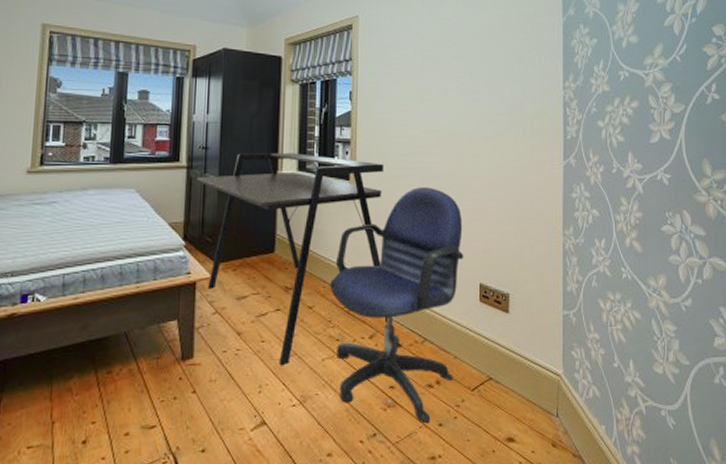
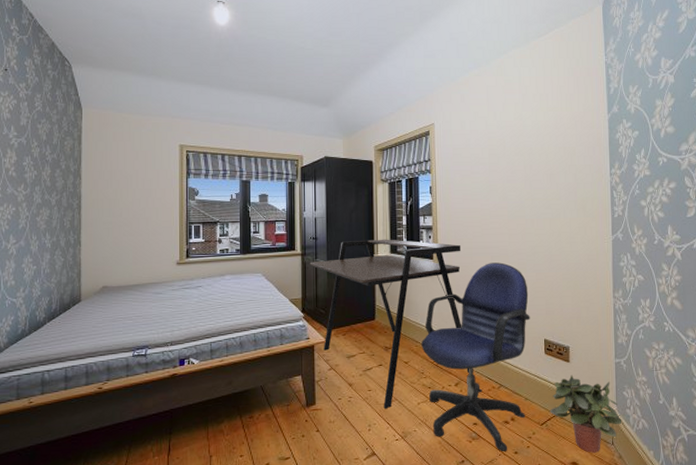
potted plant: none [483,329,571,427] -> present [549,375,623,453]

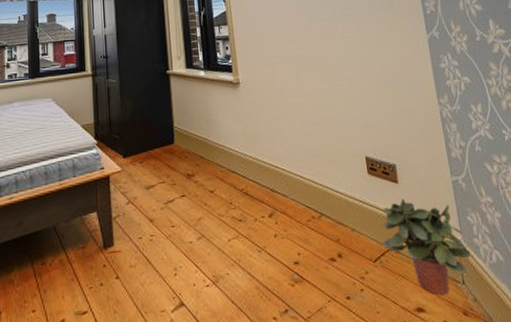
desk: present [309,239,474,409] -> none [101,53,290,249]
office chair: present [421,262,530,452] -> none [227,71,354,298]

